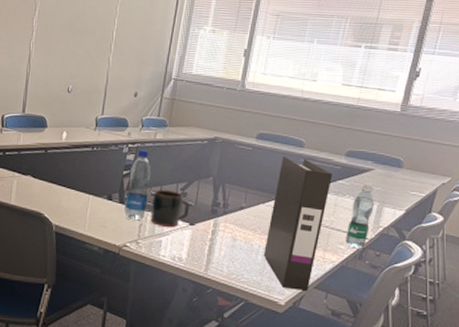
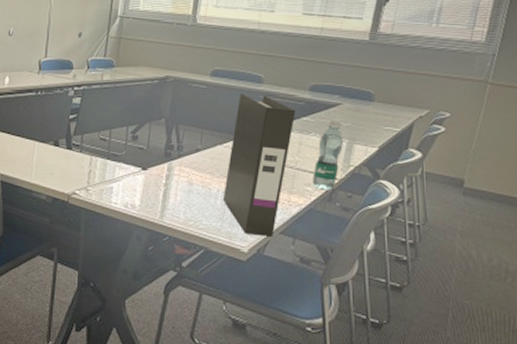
bottle: present [124,150,152,221] -> none [72,92,100,167]
mug: present [150,190,190,228] -> none [100,134,142,173]

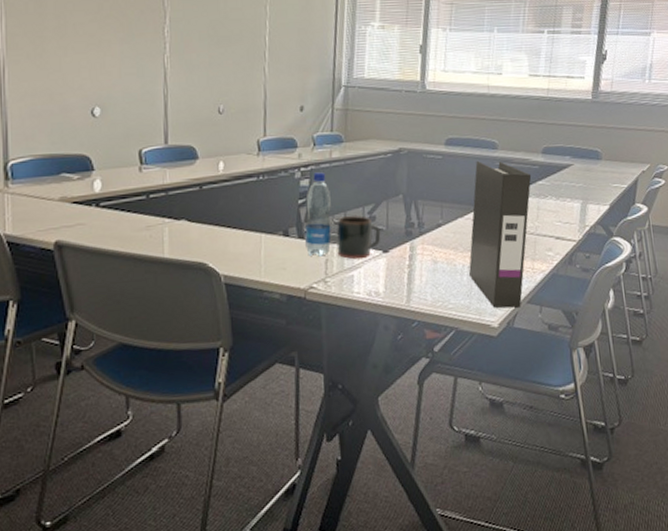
bottle: none [72,92,100,167] -> present [304,172,332,257]
mug: none [100,134,142,173] -> present [336,216,381,259]
bottle: present [313,118,343,190] -> none [553,179,578,253]

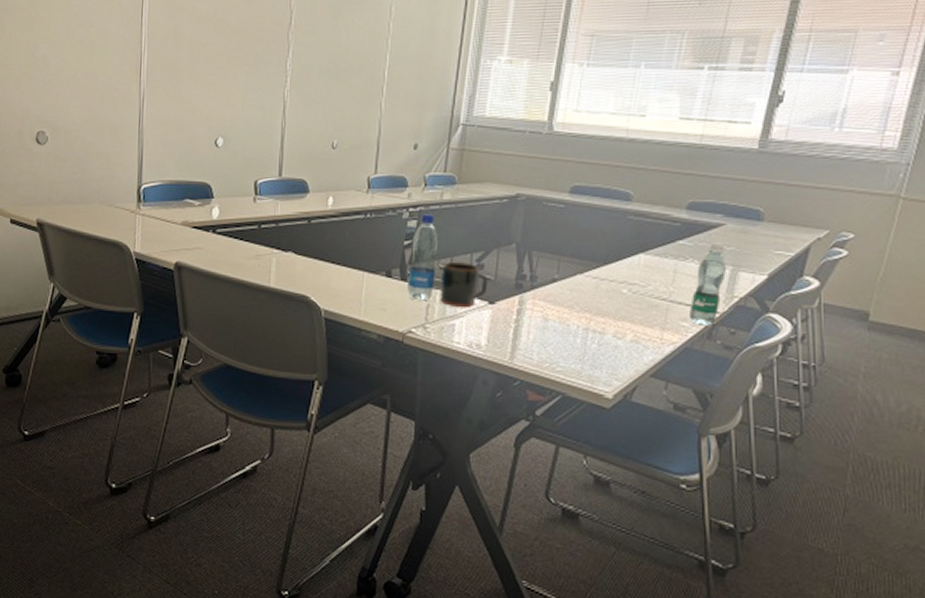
binder: present [468,160,532,308] -> none [583,212,671,380]
bottle: none [553,179,578,253] -> present [690,241,726,326]

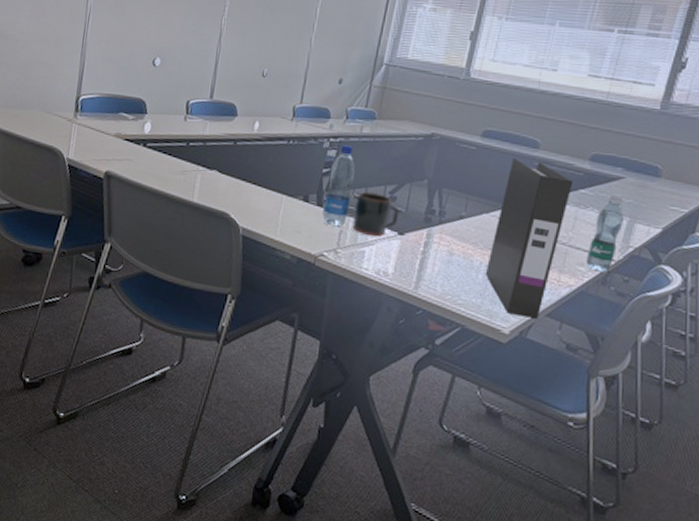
binder: none [583,212,671,380] -> present [485,157,574,319]

